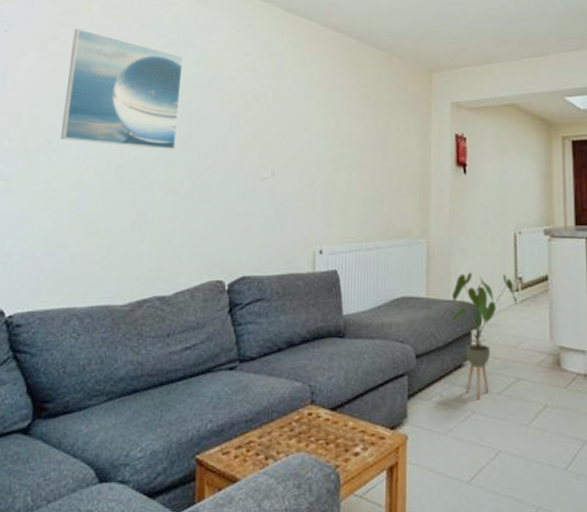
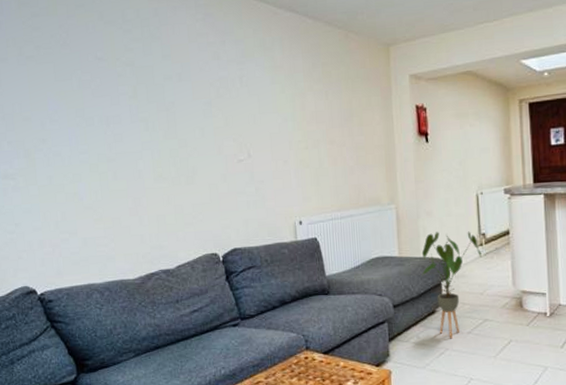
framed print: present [61,28,184,150] -> none [45,30,157,141]

